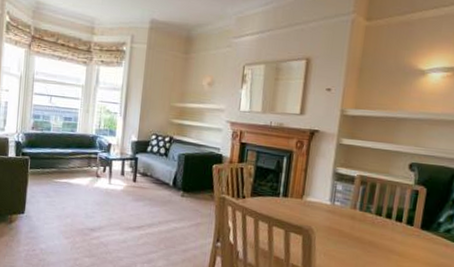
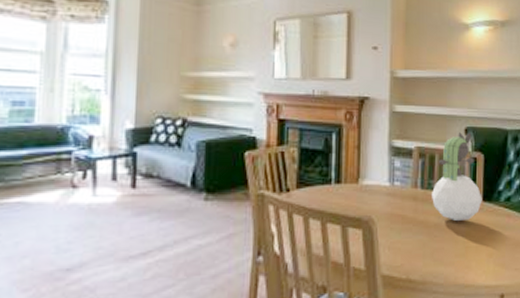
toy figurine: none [369,166,420,243] -> present [432,132,482,222]

